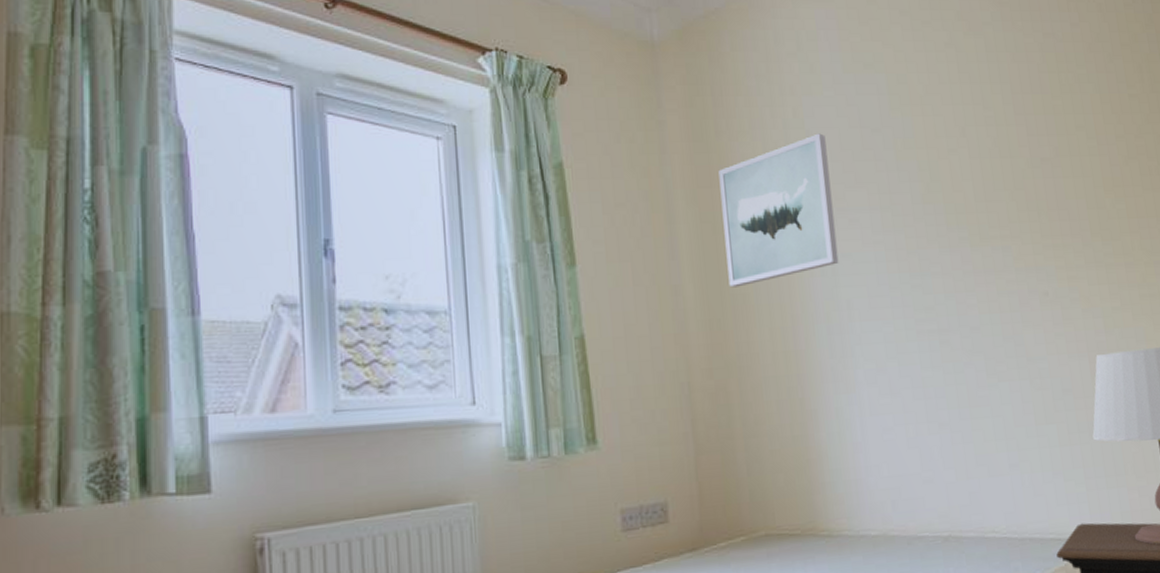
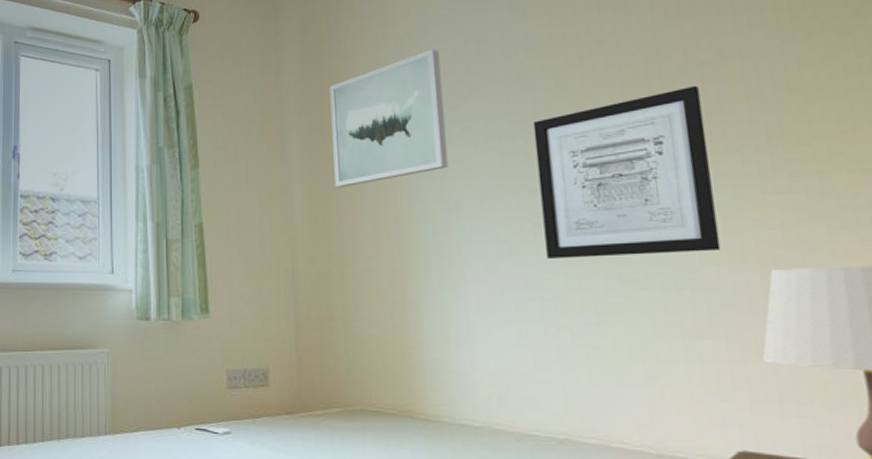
wall art: none [912,182,1061,356] -> present [533,85,721,258]

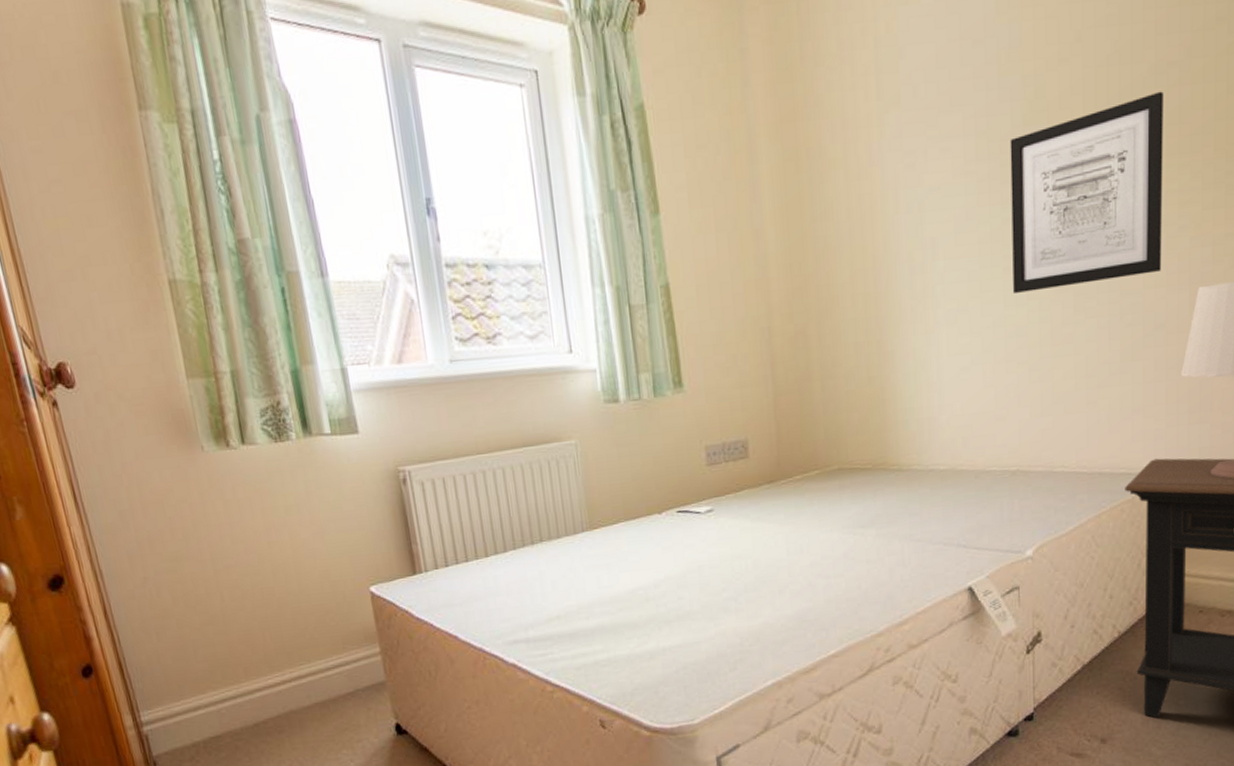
wall art: present [329,49,449,188] -> none [803,50,926,230]

